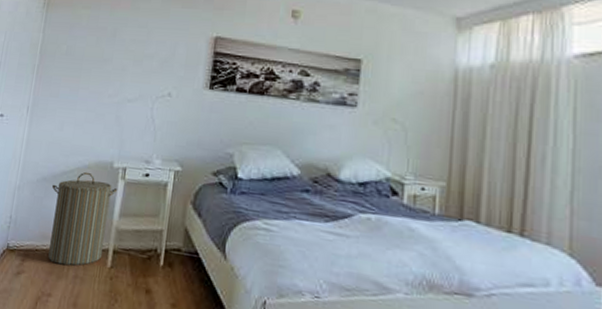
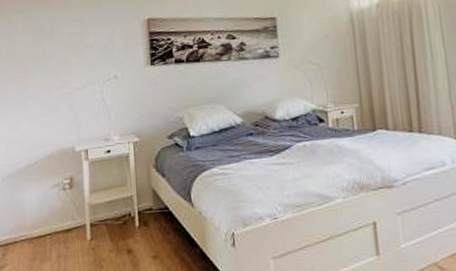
laundry hamper: present [48,171,118,266] -> none [19,160,84,250]

